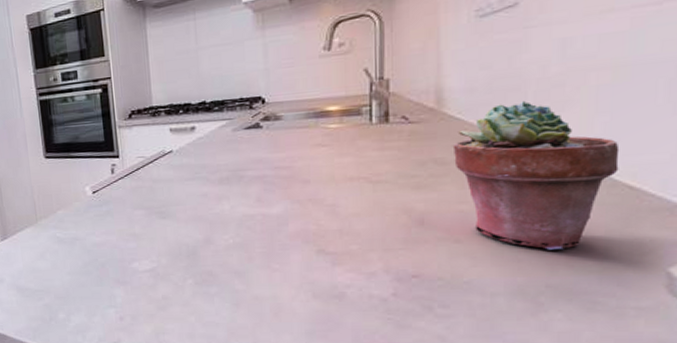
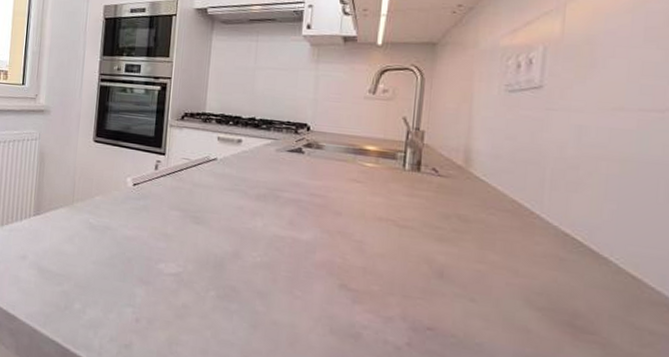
potted succulent: present [452,100,620,251] -> none [475,174,625,329]

